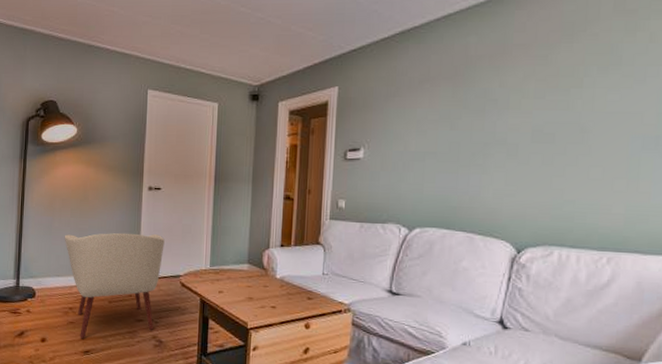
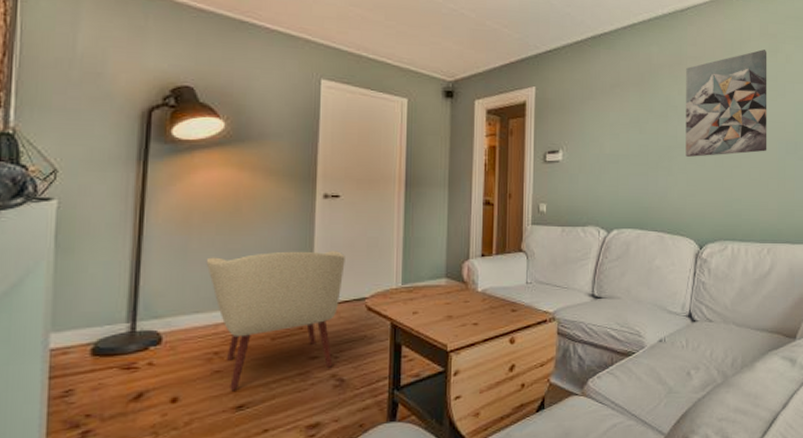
wall art: none [505,29,623,154] -> present [686,49,767,157]

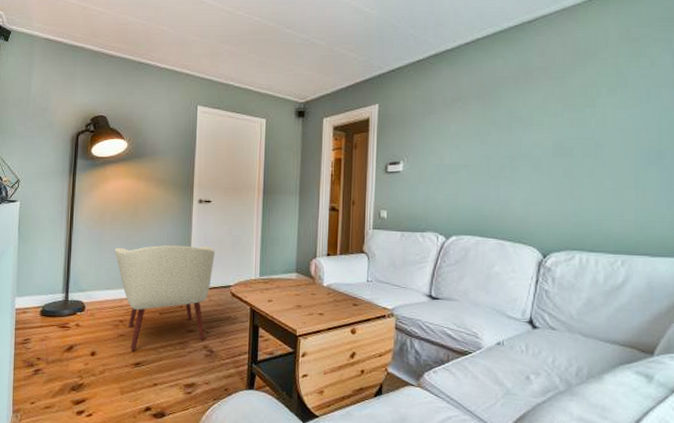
wall art: present [686,49,767,157] -> none [530,55,628,167]

